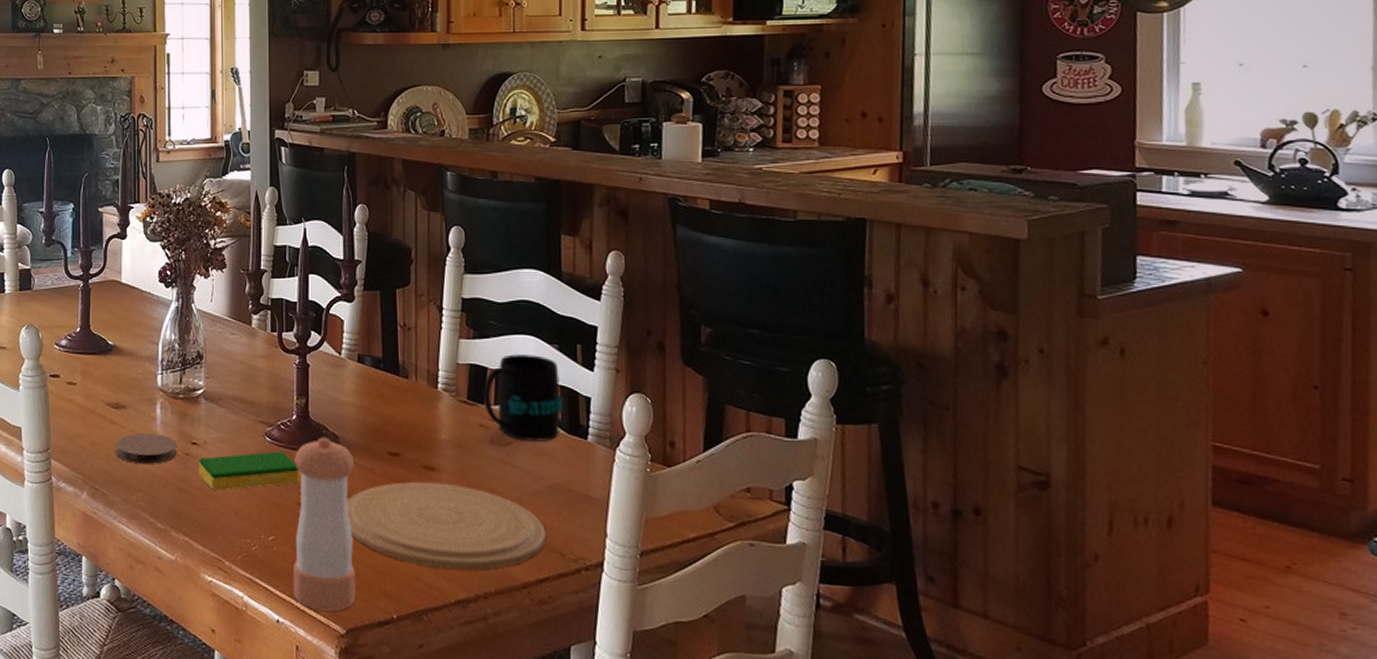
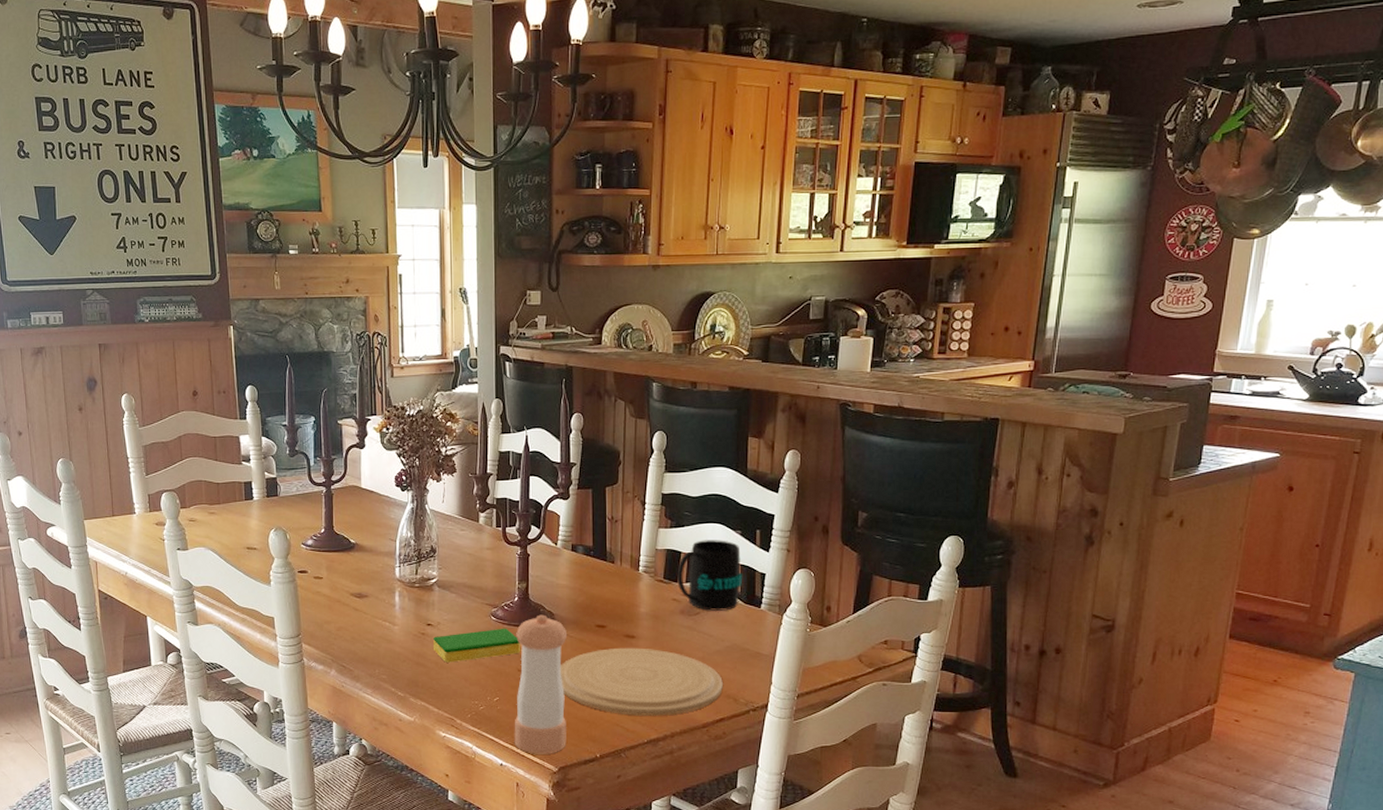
coaster: present [115,433,177,464] -> none [359,618,414,643]

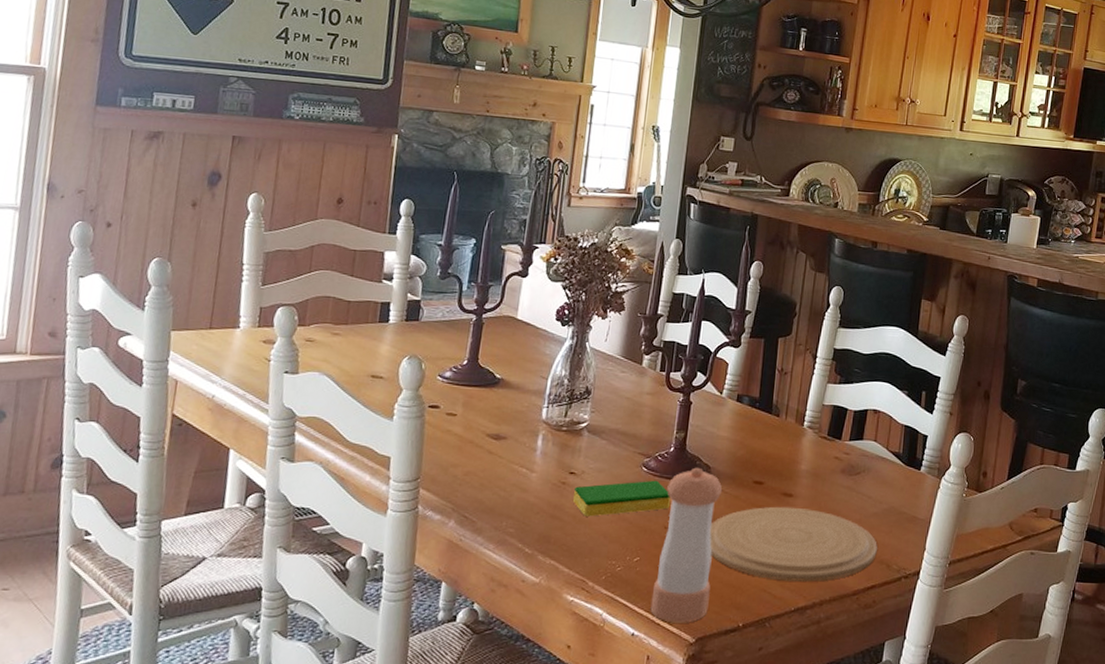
mug: present [677,540,743,611] -> none [841,398,906,472]

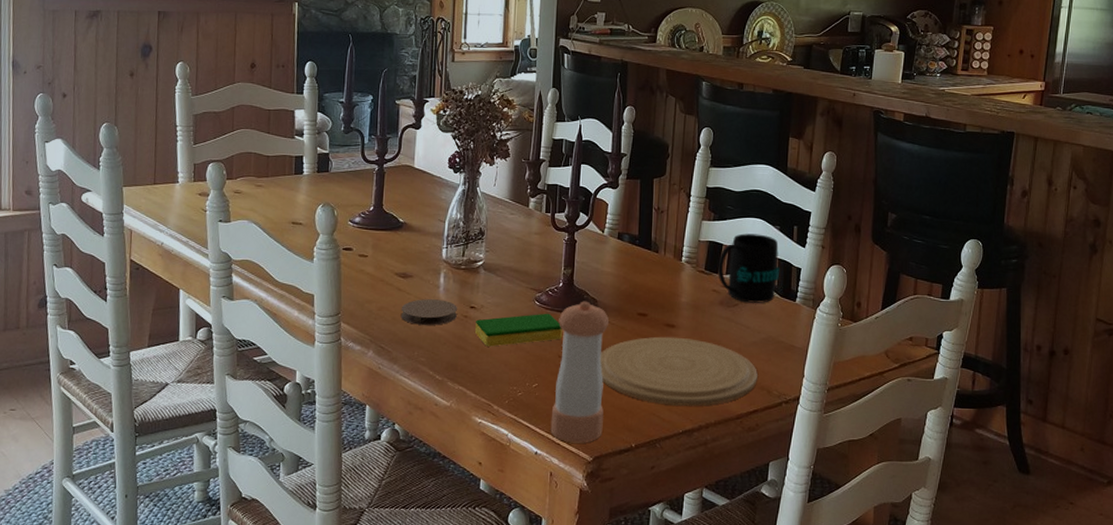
coaster: none [489,463,555,493] -> present [400,299,457,325]
mug: none [841,398,906,472] -> present [718,233,780,303]

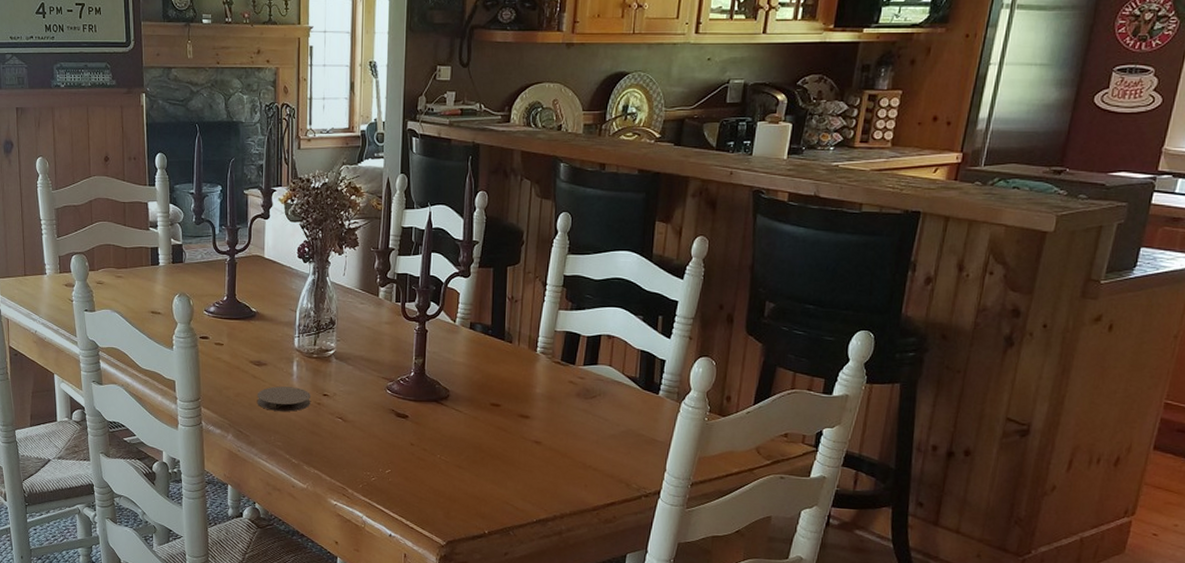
dish sponge: present [475,313,563,347] -> none [329,402,415,433]
pepper shaker: present [550,301,610,443] -> none [404,390,462,528]
plate: present [599,336,758,406] -> none [452,427,616,497]
mug: present [718,233,780,303] -> none [575,323,643,396]

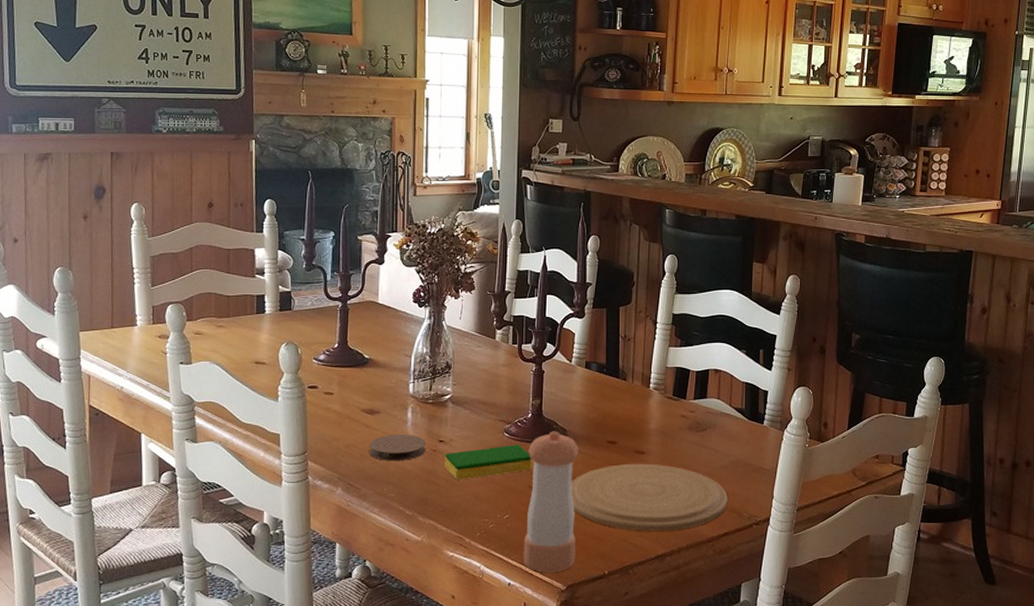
dish sponge: none [329,402,415,433] -> present [445,444,533,480]
pepper shaker: none [404,390,462,528] -> present [523,431,579,573]
plate: none [452,427,616,497] -> present [570,463,728,531]

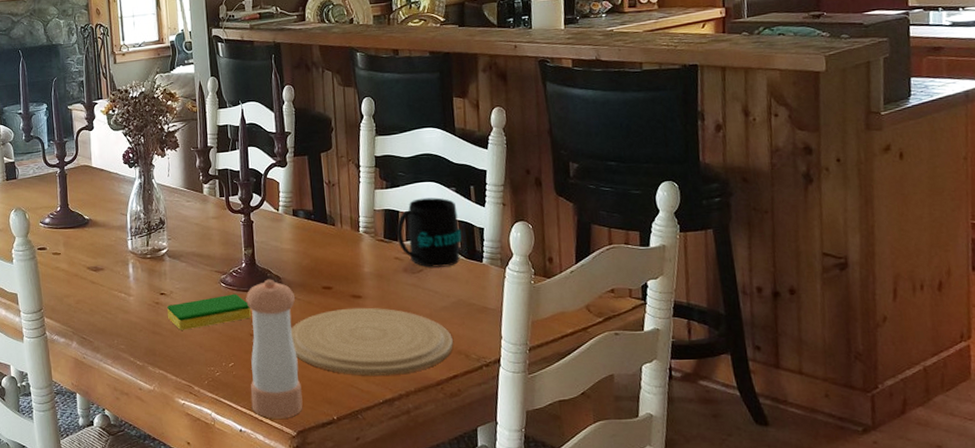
coaster: present [368,435,426,460] -> none [96,289,149,314]
mug: none [686,358,747,427] -> present [396,197,462,268]

